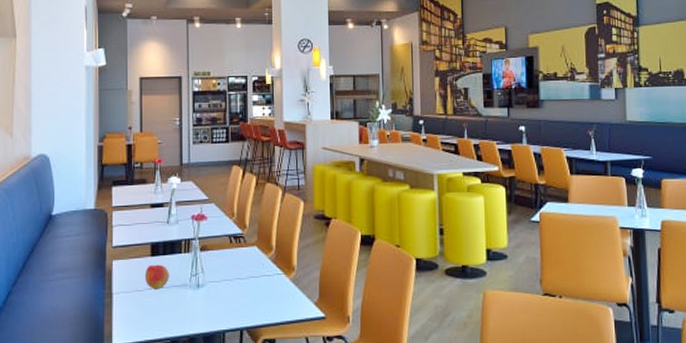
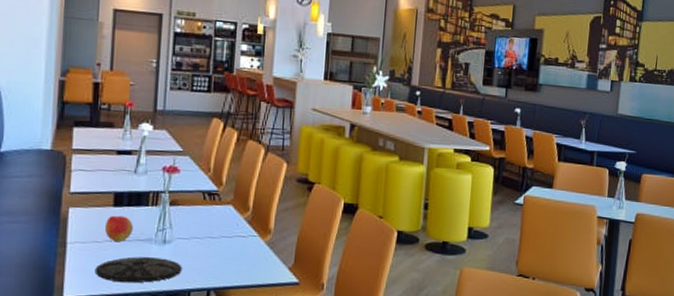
plate: none [138,301,216,328] -> present [95,256,182,283]

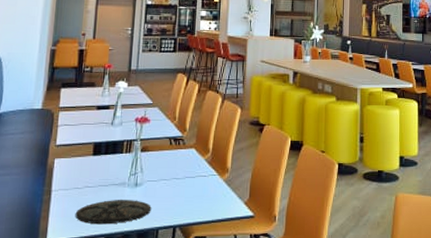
apple: present [105,215,133,243] -> none [85,163,109,188]

